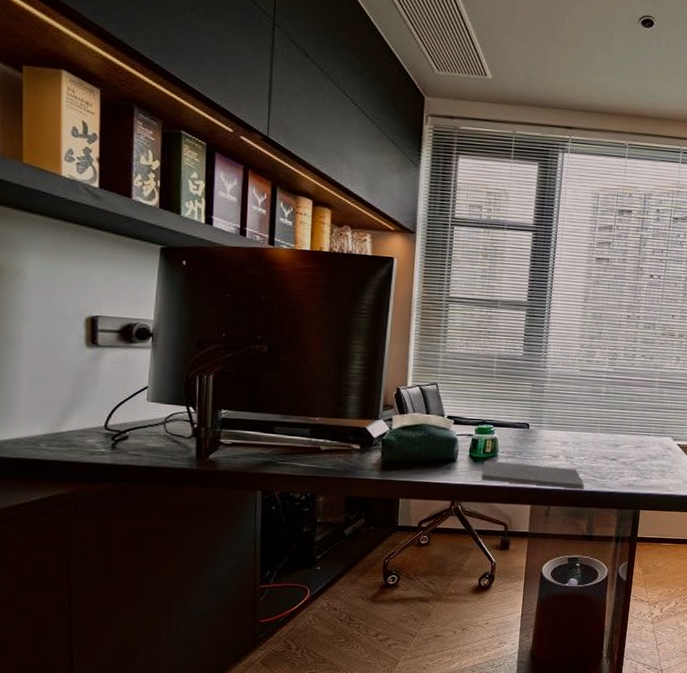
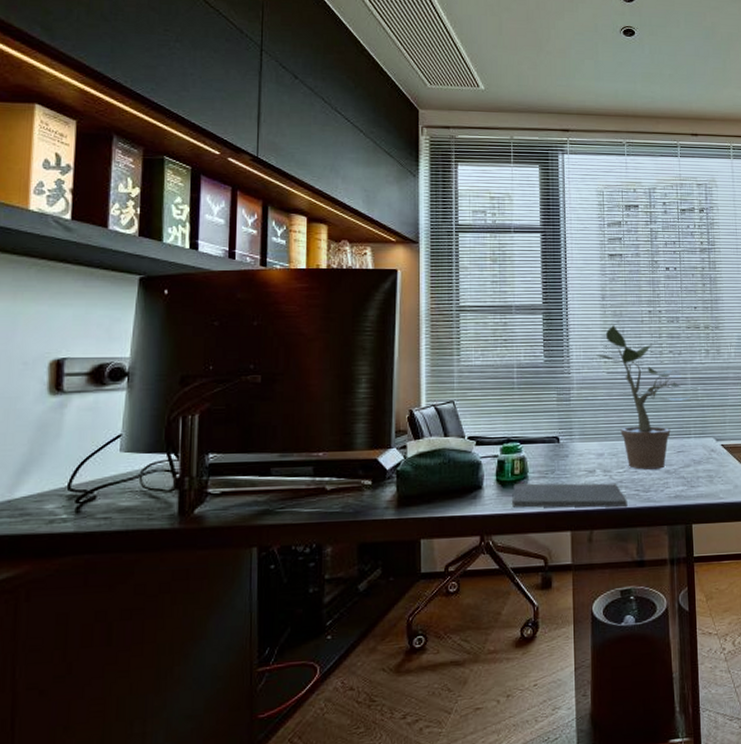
potted plant: none [572,326,655,460] -> present [596,325,690,470]

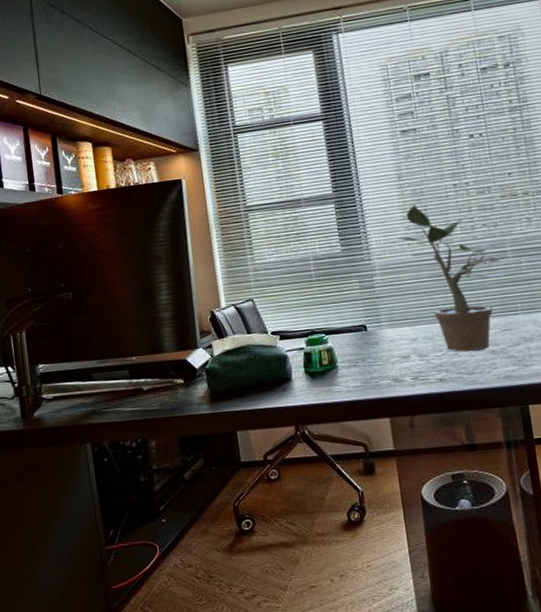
notepad: present [512,483,628,508] -> none [323,368,450,397]

